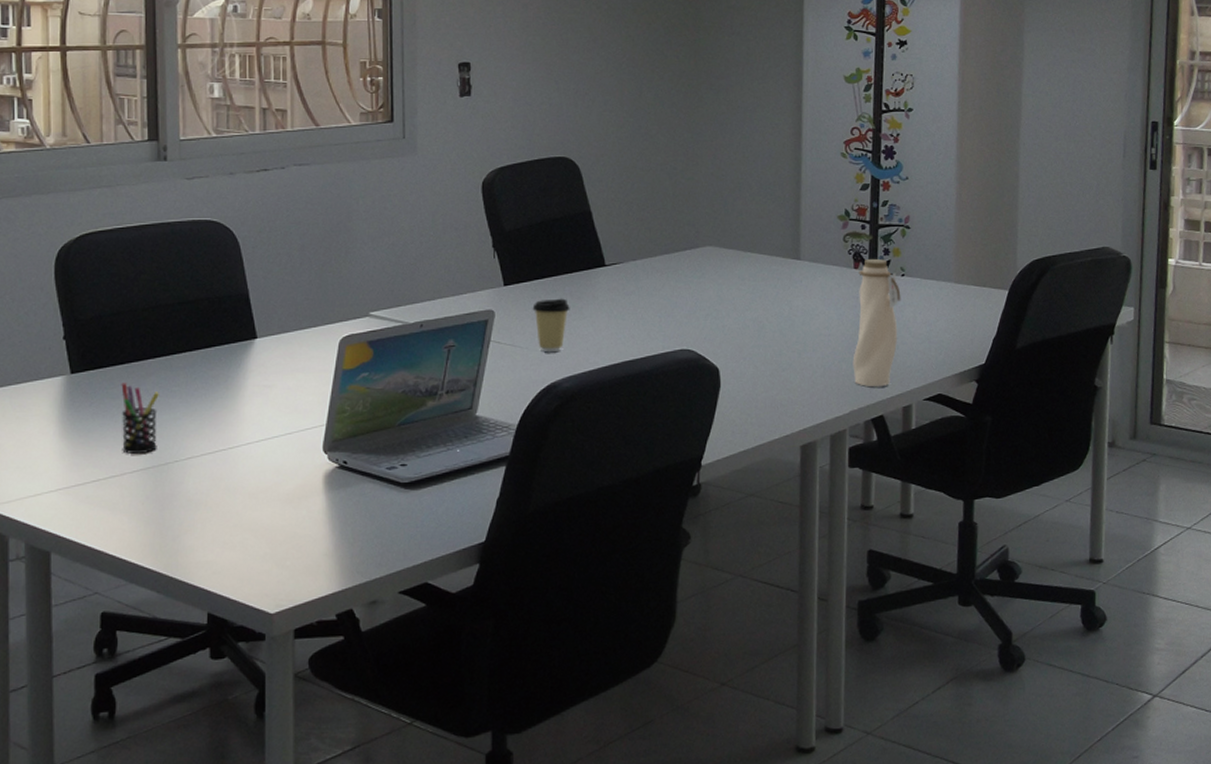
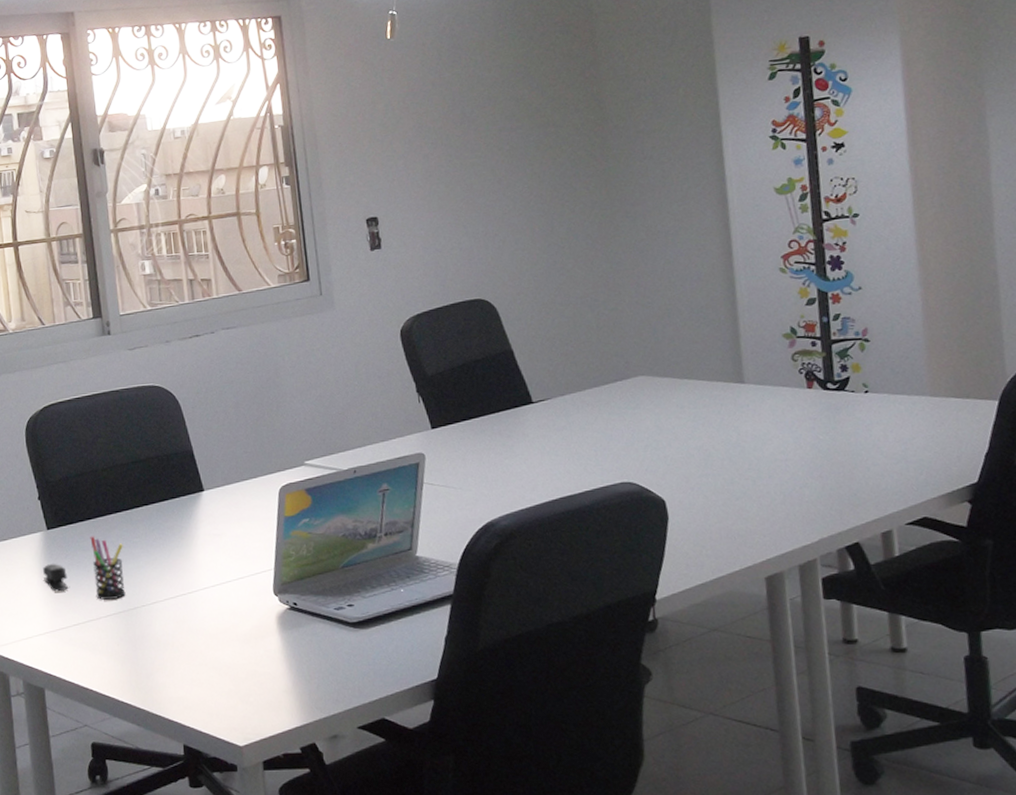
stapler: none [62,411,91,444] -> present [43,563,69,592]
coffee cup: present [532,298,570,353] -> none [462,437,501,492]
water bottle: present [853,258,901,387] -> none [813,376,868,513]

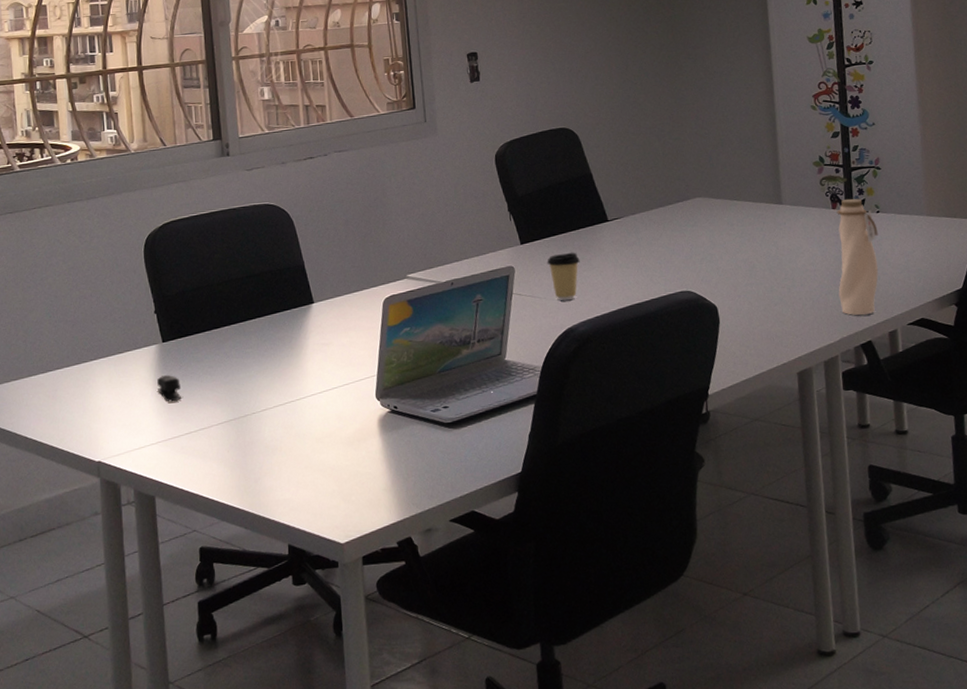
pen holder: present [90,536,126,600] -> none [204,347,237,409]
coffee cup: none [462,437,501,492] -> present [547,252,580,301]
water bottle: none [813,376,868,513] -> present [836,198,879,316]

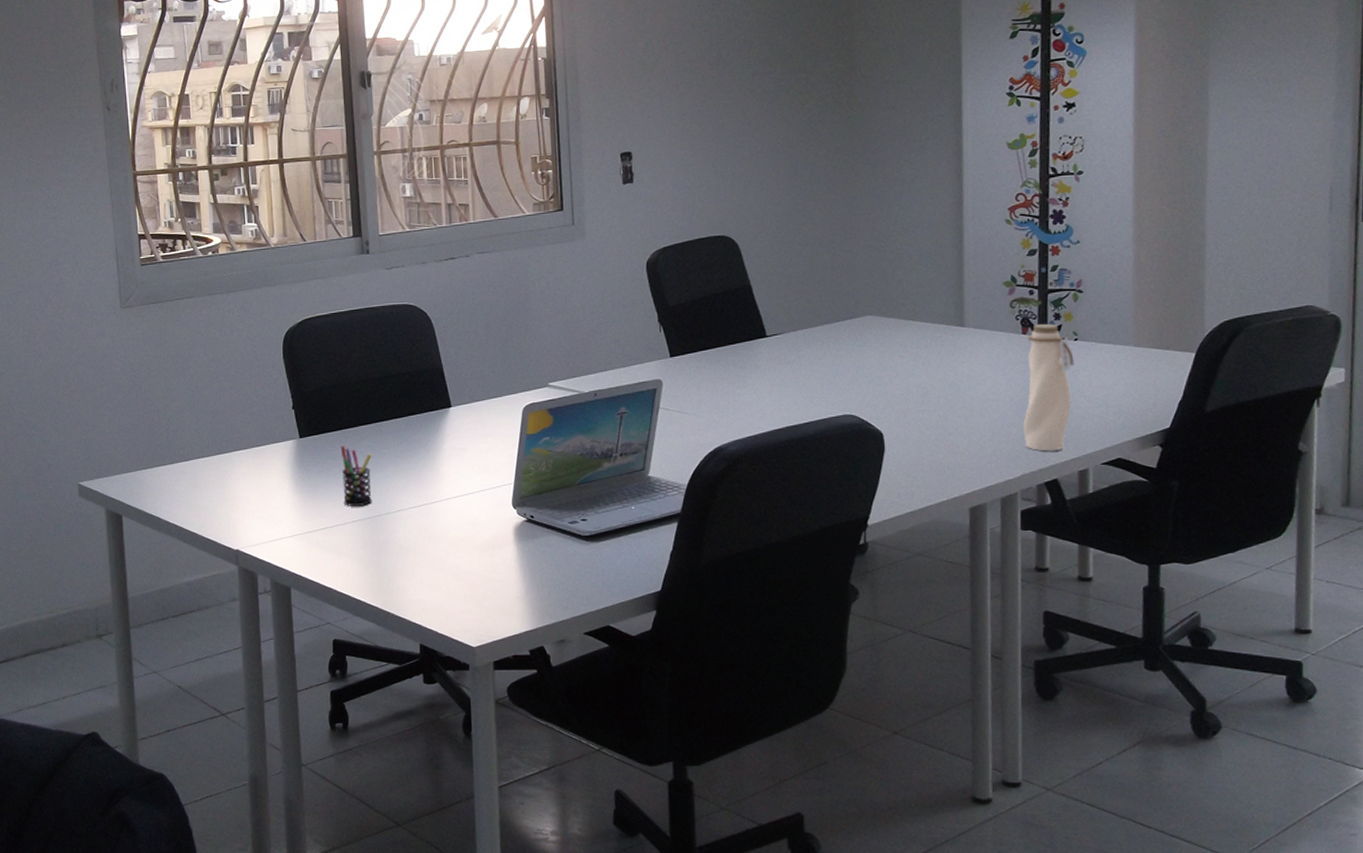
stapler: present [157,374,182,402] -> none [294,469,318,497]
pen holder: none [204,347,237,409] -> present [340,446,372,507]
coffee cup: present [547,252,580,301] -> none [697,368,734,419]

